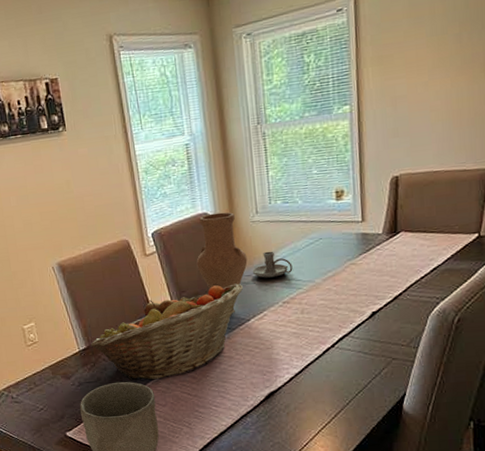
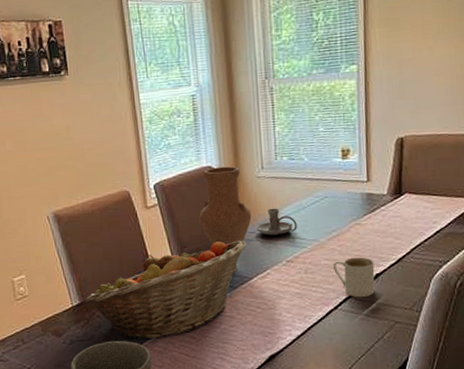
mug: none [328,296,371,336] -> present [332,257,375,298]

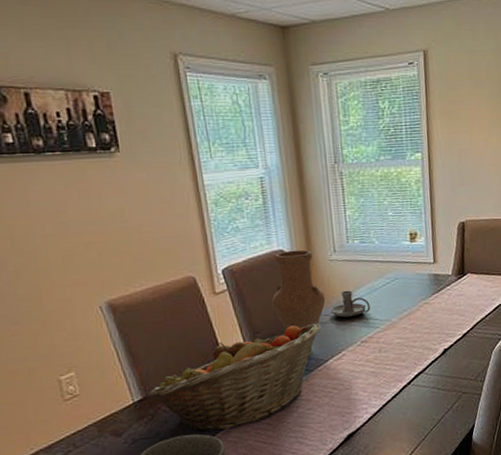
mug: present [332,257,375,298] -> none [404,334,443,373]

